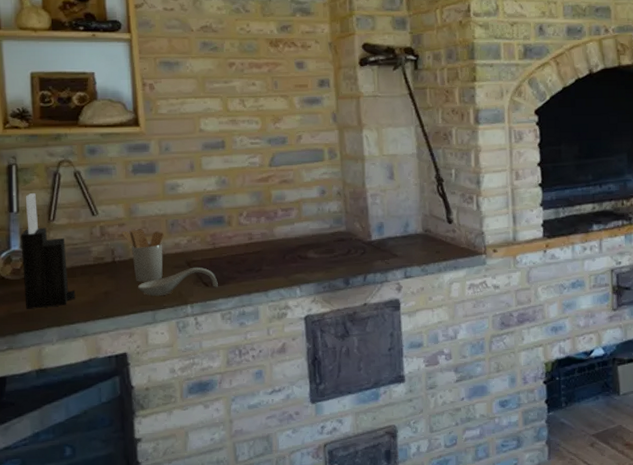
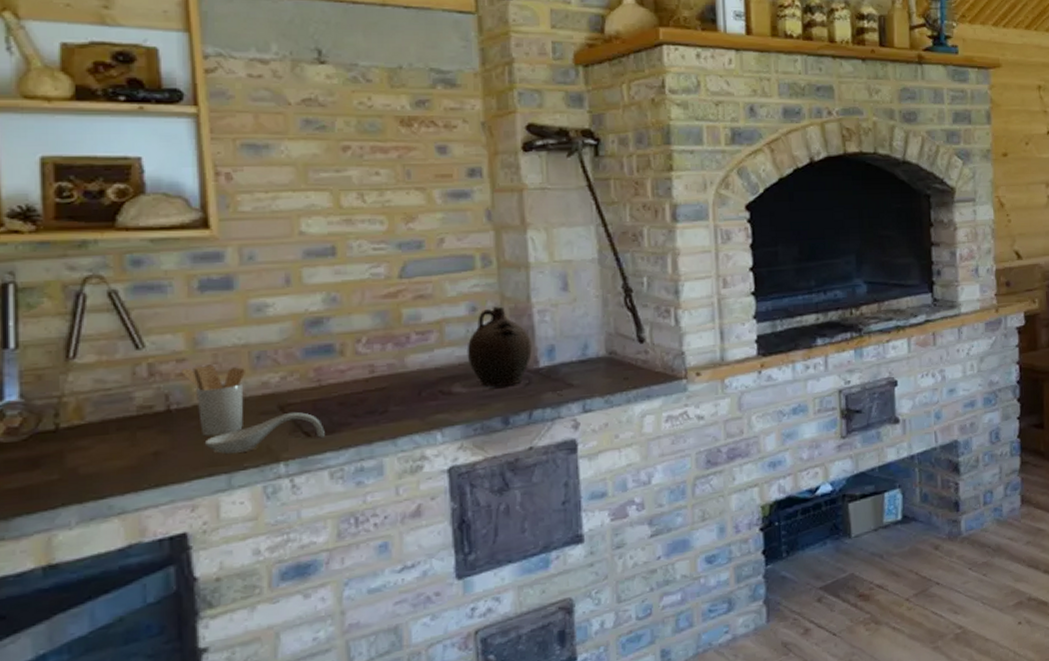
knife block: present [21,193,76,310] -> none [20,322,108,484]
ceramic jug: none [318,190,366,255] -> present [467,306,532,388]

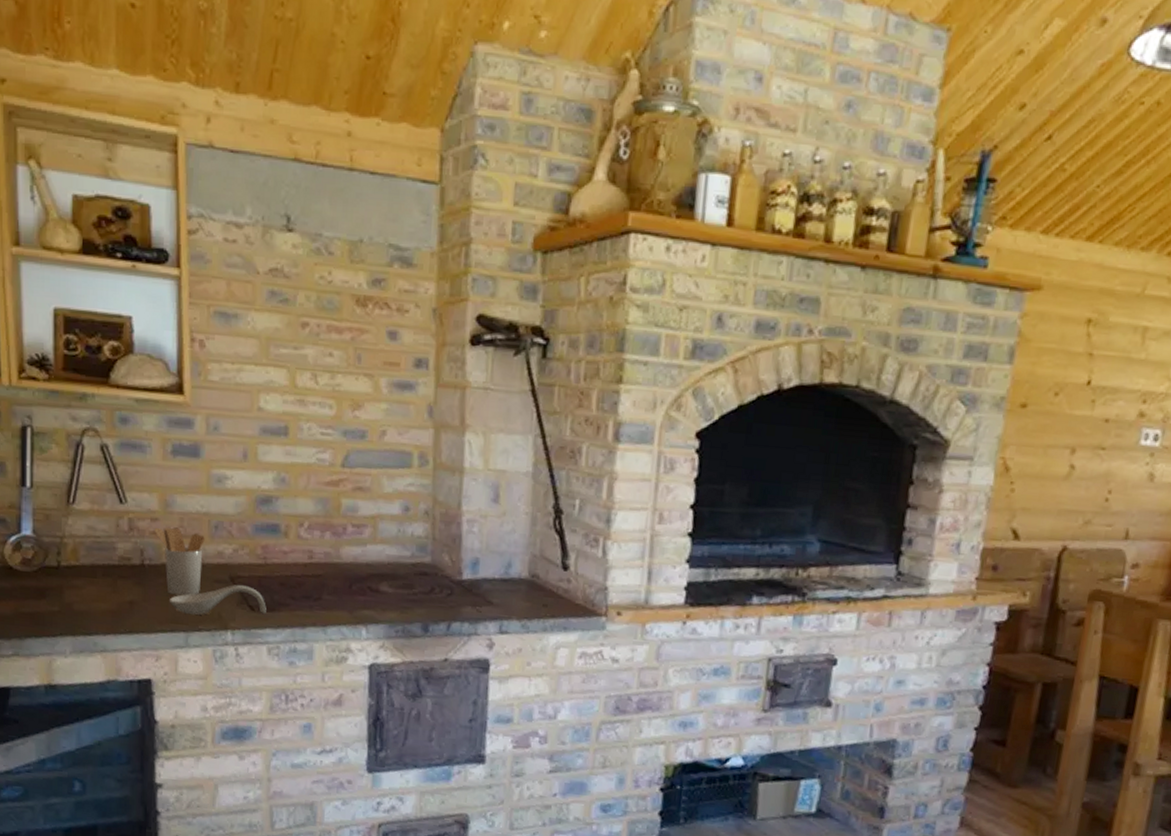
ceramic jug: present [467,306,532,388] -> none [396,509,458,593]

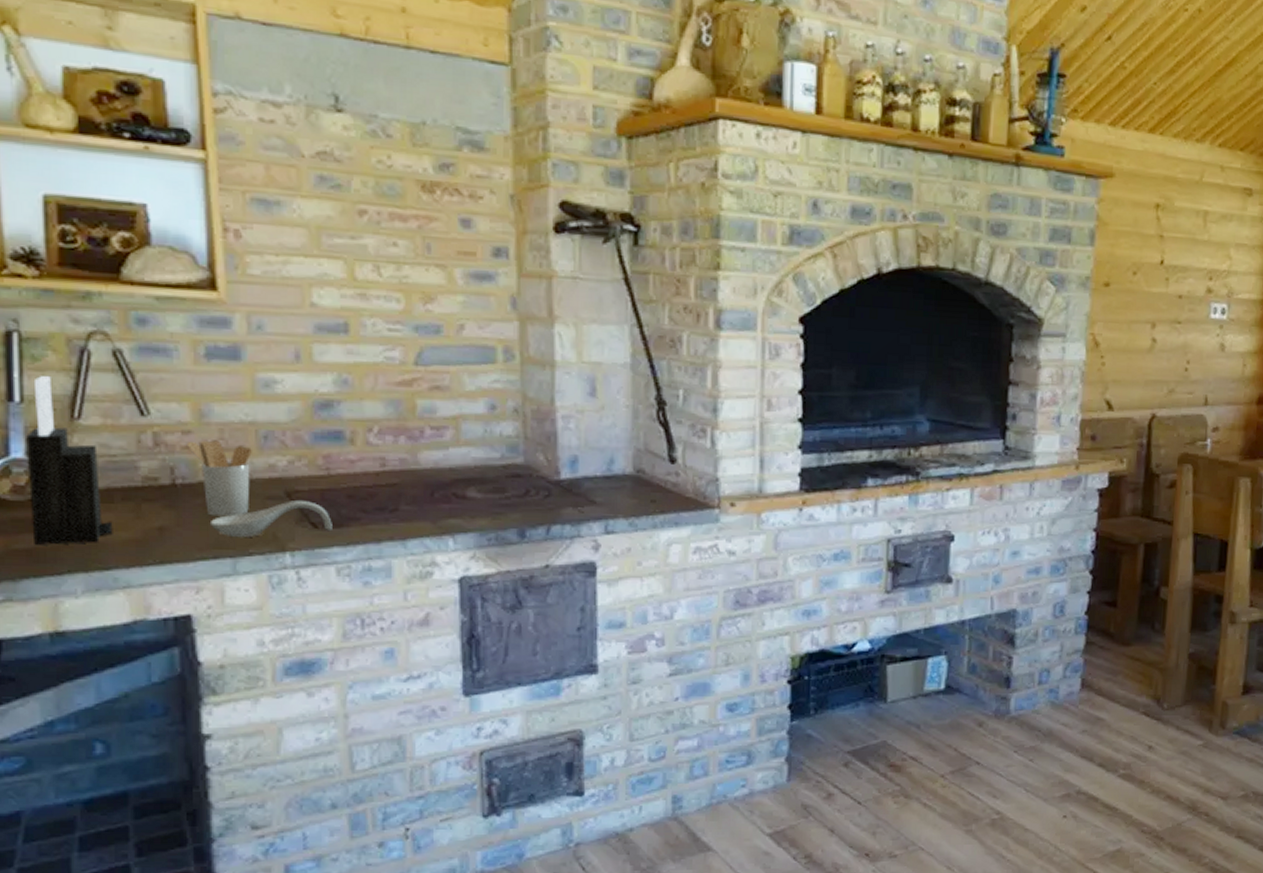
knife block: none [33,465,95,612] -> present [26,376,113,546]

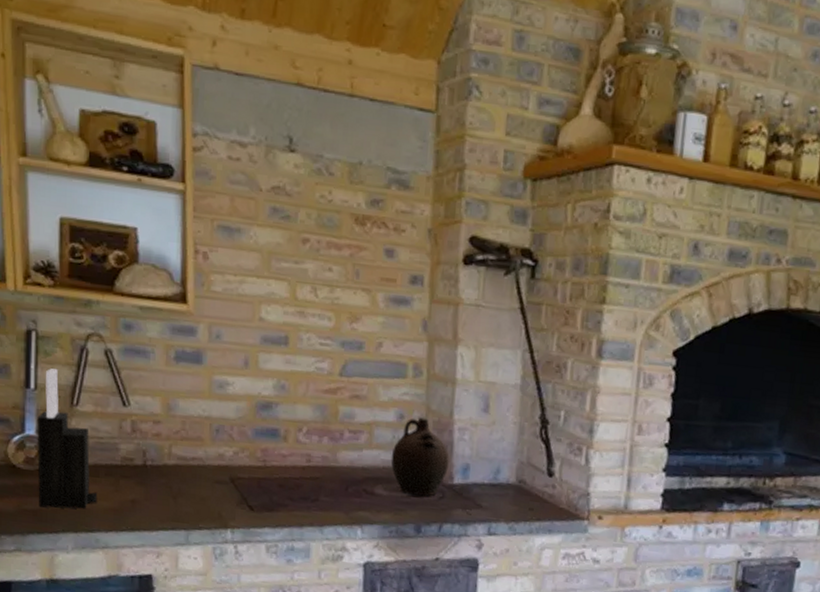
utensil holder: present [186,440,252,517] -> none [156,429,206,496]
spoon rest: present [209,501,332,538] -> none [170,486,265,514]
ceramic jug: none [484,406,553,497] -> present [391,417,449,496]

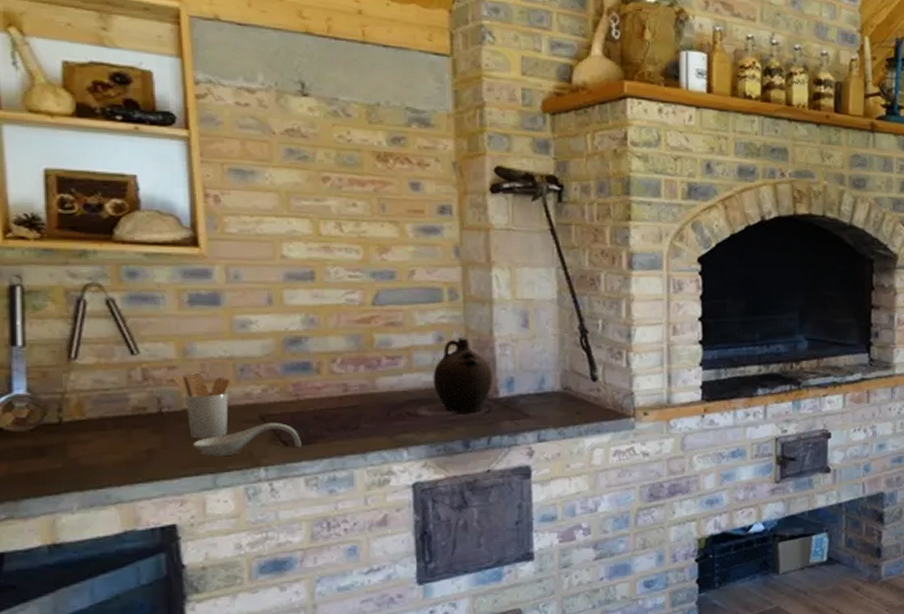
knife block: present [37,368,98,509] -> none [27,323,106,470]
utensil holder: none [156,429,206,496] -> present [172,373,230,439]
spoon rest: none [170,486,265,514] -> present [192,423,301,457]

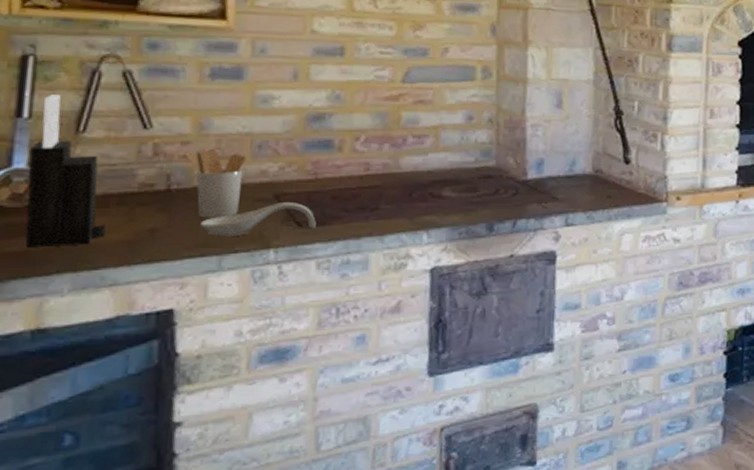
knife block: none [27,323,106,470] -> present [25,95,106,249]
ceramic jug: present [433,338,493,413] -> none [459,117,522,195]

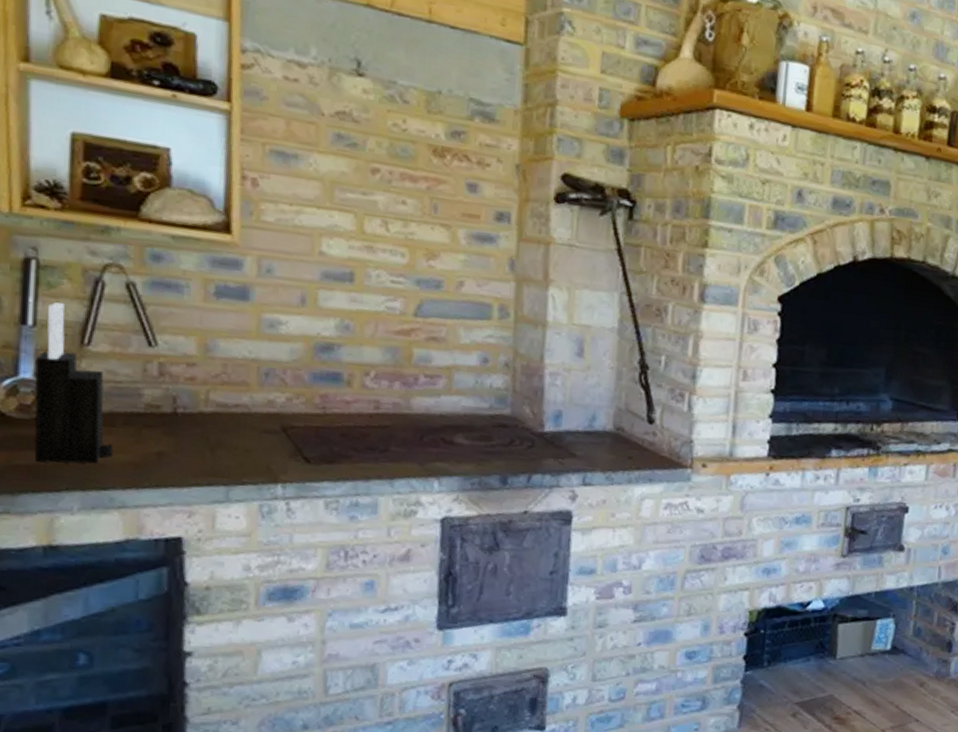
utensil holder: present [184,149,246,218] -> none [190,373,253,447]
spoon rest: present [199,202,316,237] -> none [206,435,324,468]

